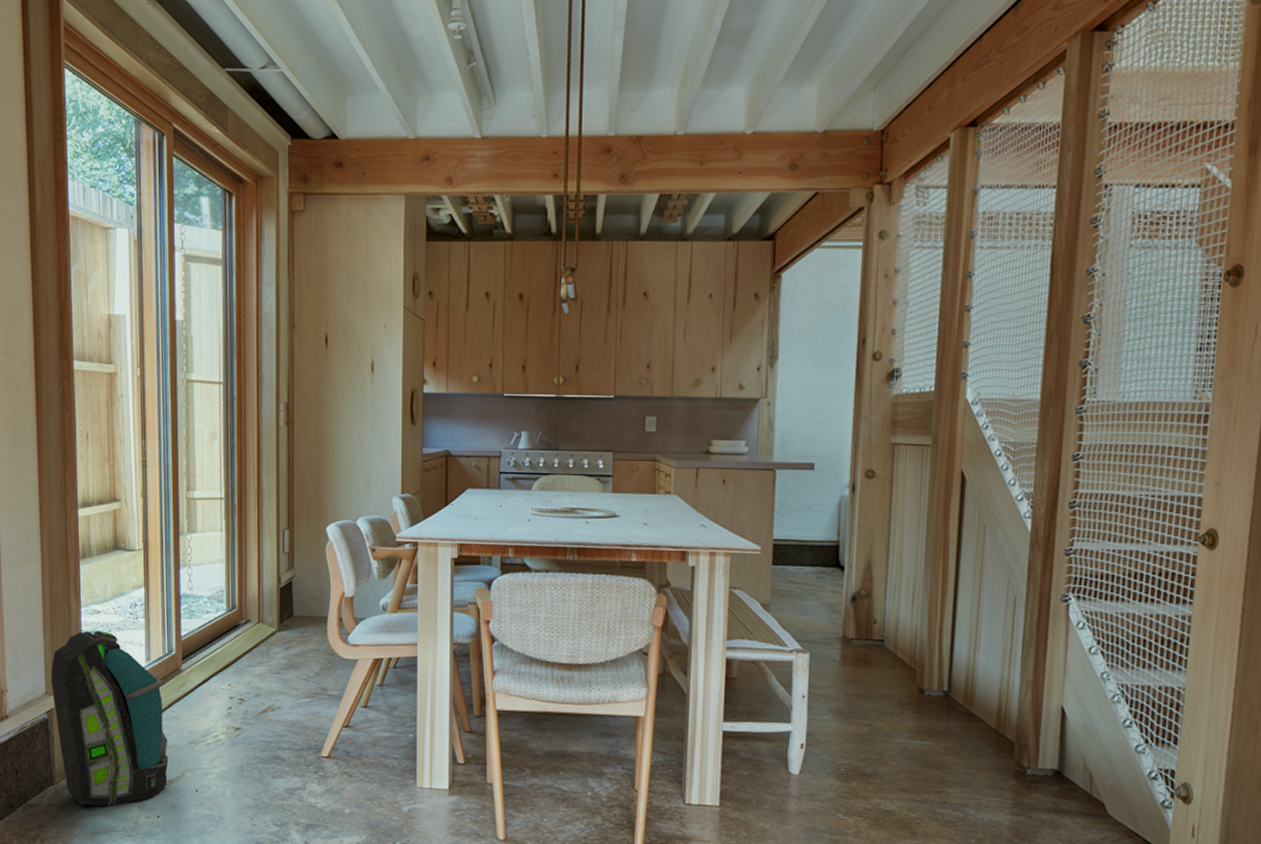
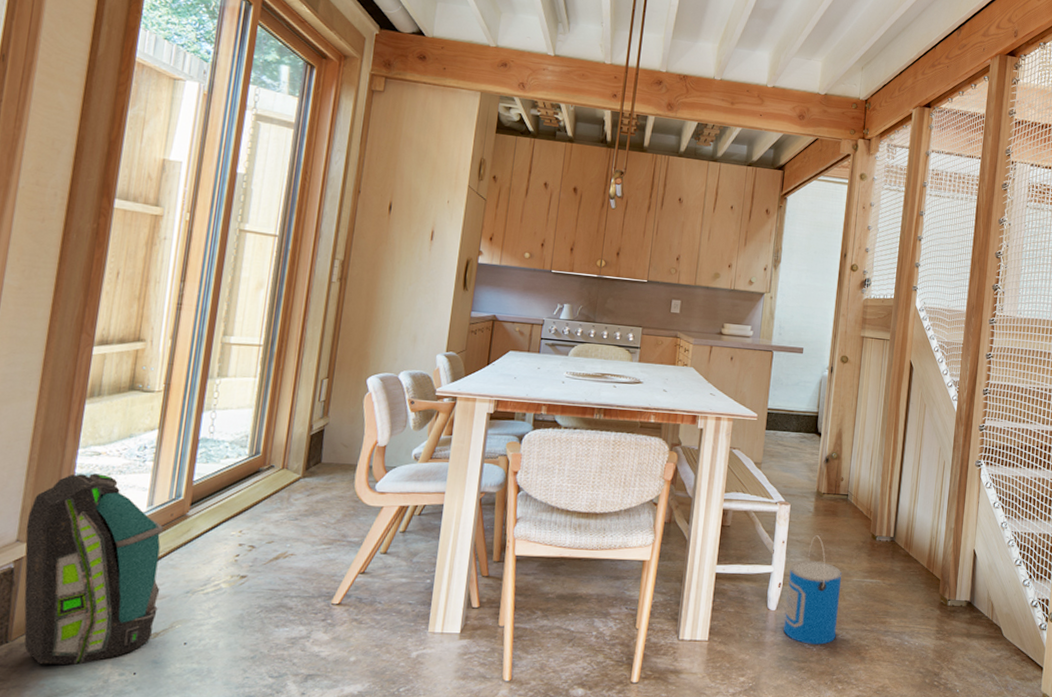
bucket: none [810,689,882,816] -> present [783,535,842,645]

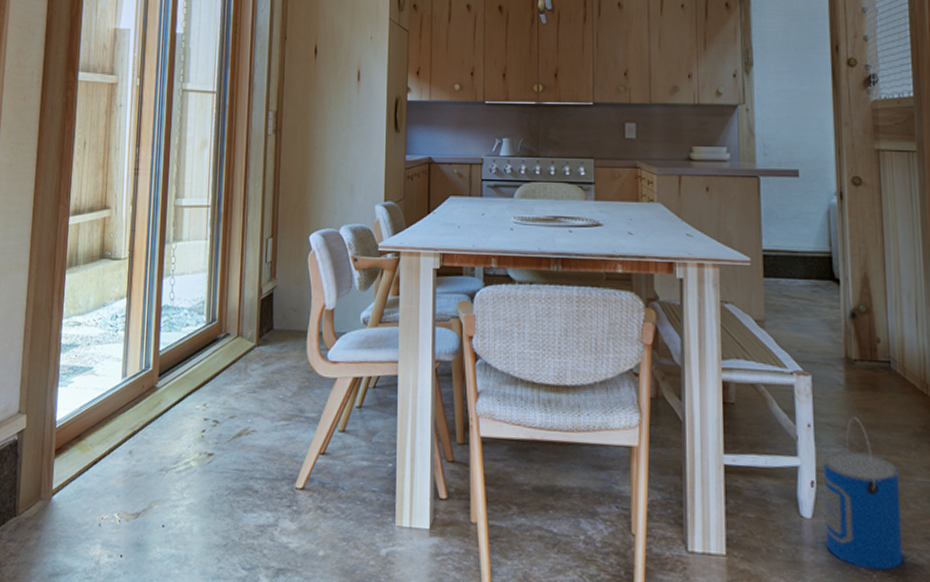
backpack: present [24,473,164,665] -> none [25,344,138,543]

